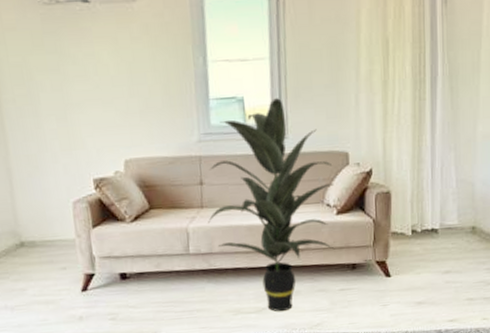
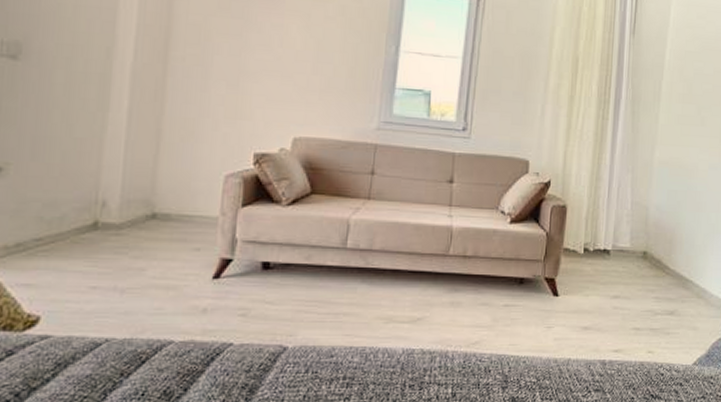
indoor plant: present [208,98,335,312] -> none [373,97,511,325]

